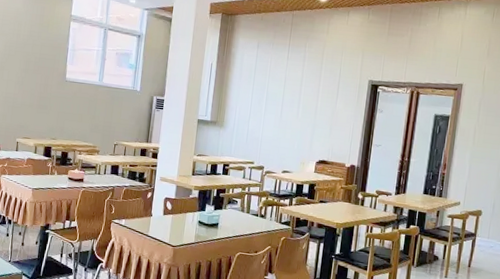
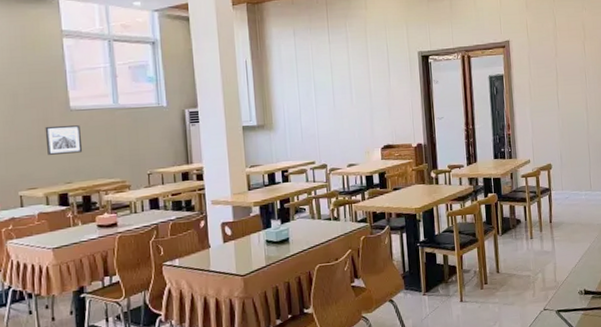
wall art: none [43,90,70,117] -> present [45,125,83,155]

